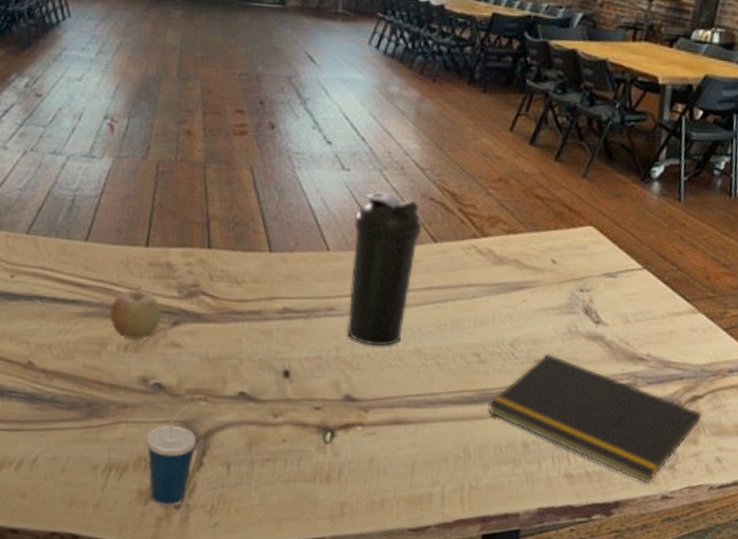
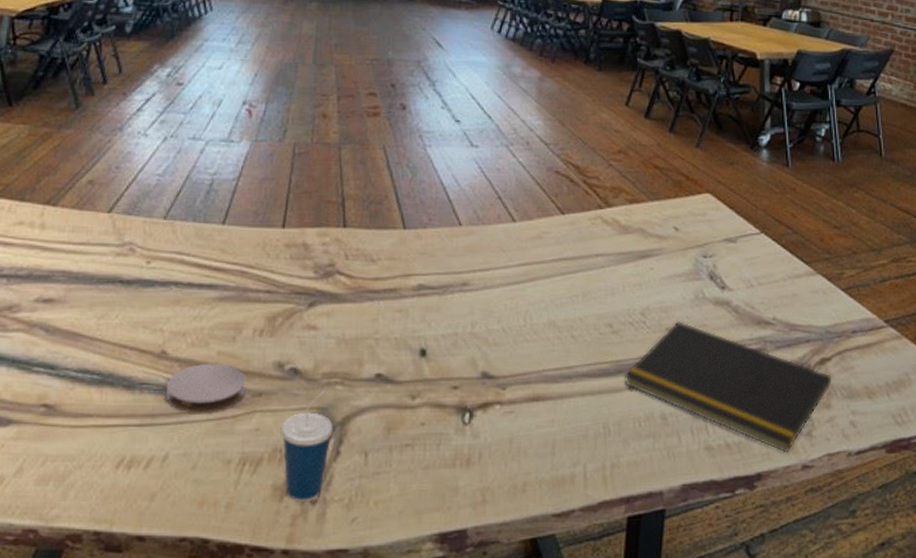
coaster: none [33,375,111,422] -> present [165,363,246,413]
fruit: present [110,286,162,339] -> none [246,268,298,323]
water bottle: present [347,191,423,346] -> none [482,166,550,319]

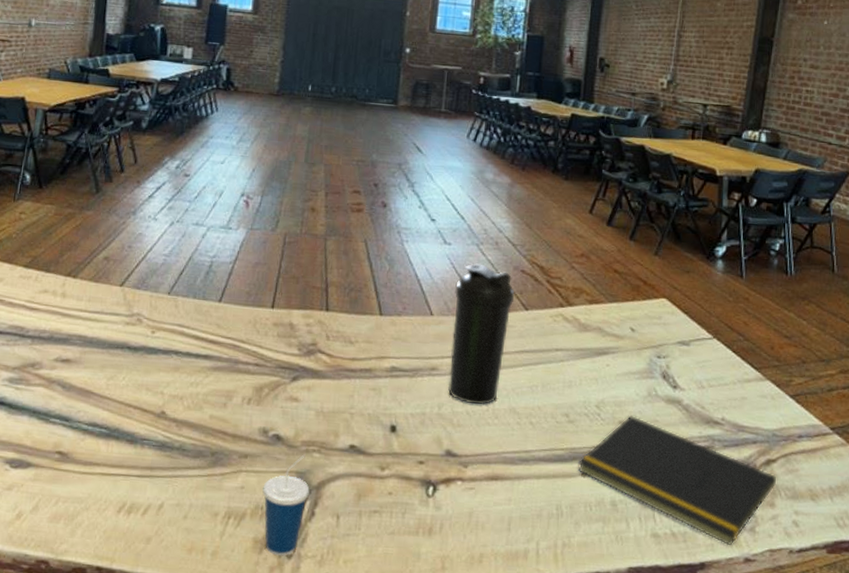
coaster: present [165,363,246,413] -> none [163,425,234,470]
water bottle: none [482,166,550,319] -> present [448,263,515,404]

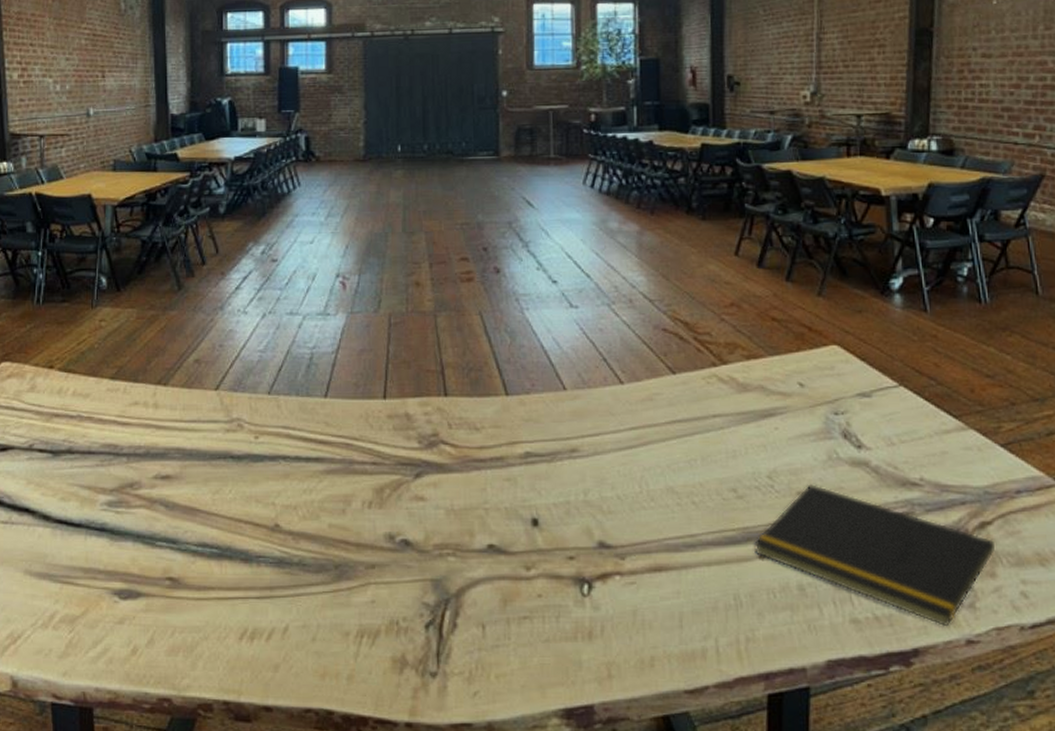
cup: present [262,454,310,556] -> none [396,559,448,675]
water bottle: present [448,263,515,404] -> none [588,326,658,486]

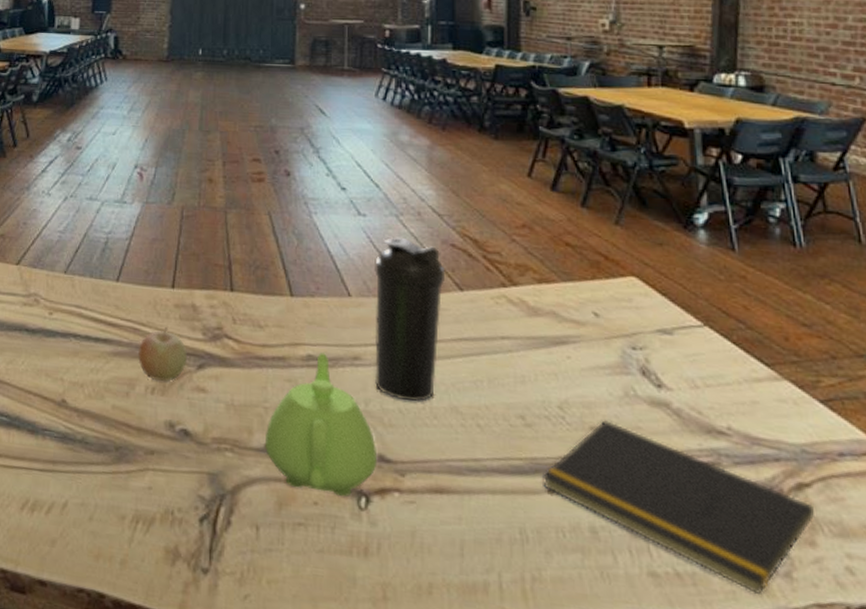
fruit: none [353,440,403,495] -> present [138,327,187,381]
teapot: none [486,449,597,587] -> present [264,353,376,497]
water bottle: none [588,326,658,486] -> present [375,237,446,401]

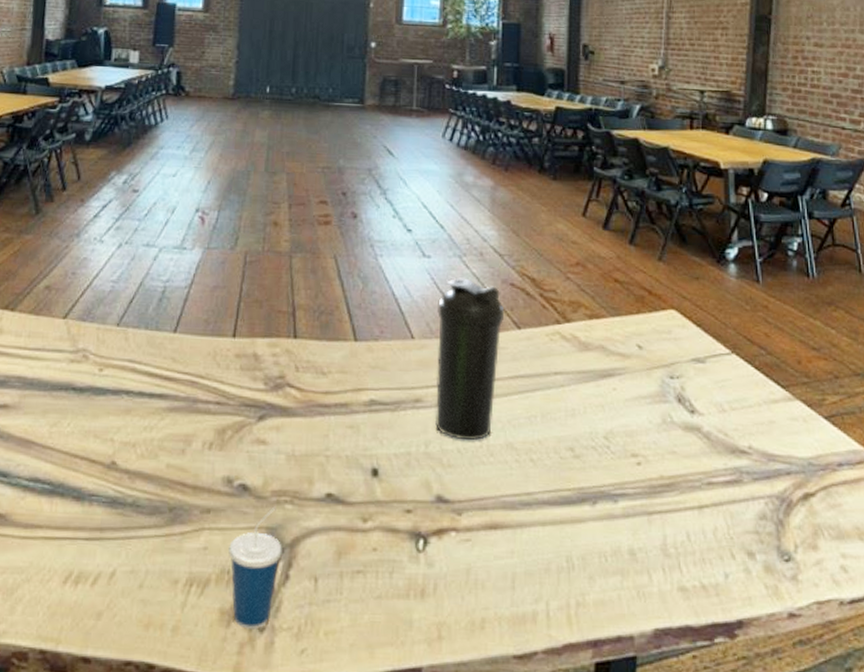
fruit: present [138,327,187,381] -> none [196,379,247,436]
cup: none [172,453,224,570] -> present [228,506,282,629]
teapot: present [264,353,376,497] -> none [325,397,435,541]
notepad: present [543,419,816,596] -> none [588,446,818,599]

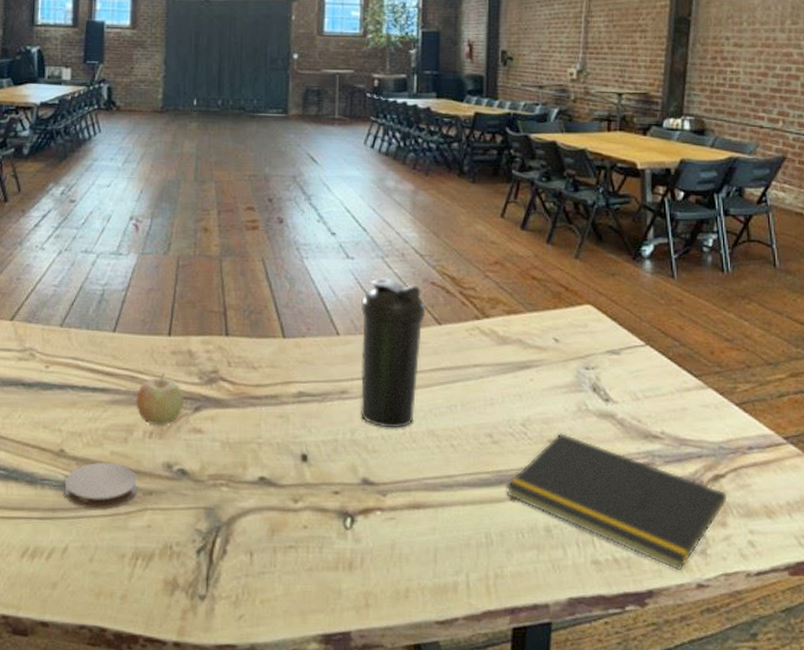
coaster: none [114,476,194,529] -> present [64,462,137,509]
fruit: none [196,379,247,436] -> present [136,374,184,426]
cup: present [228,506,282,629] -> none [170,489,220,598]
notepad: none [588,446,818,599] -> present [506,432,727,571]

